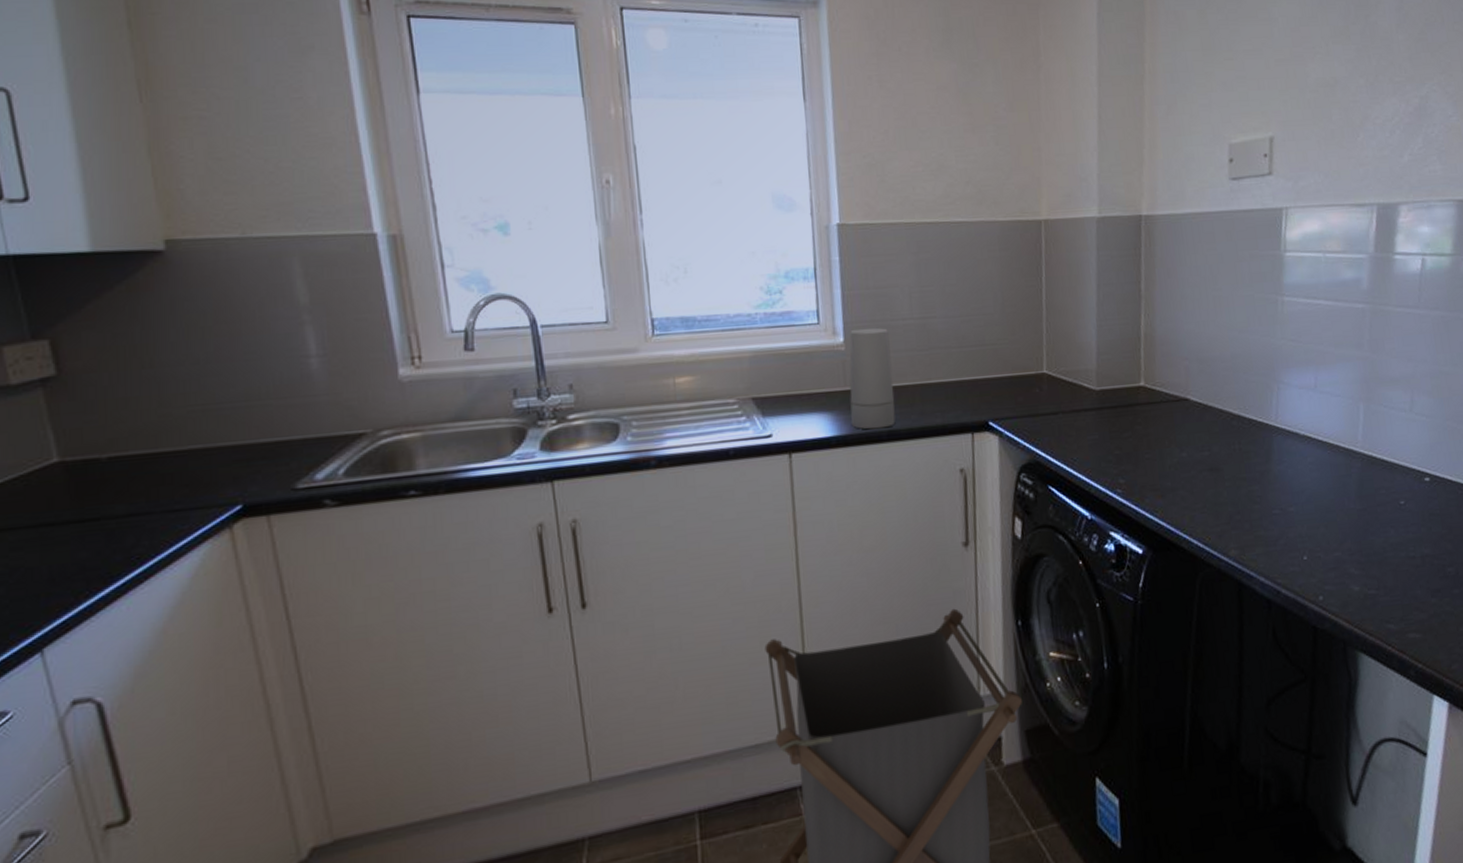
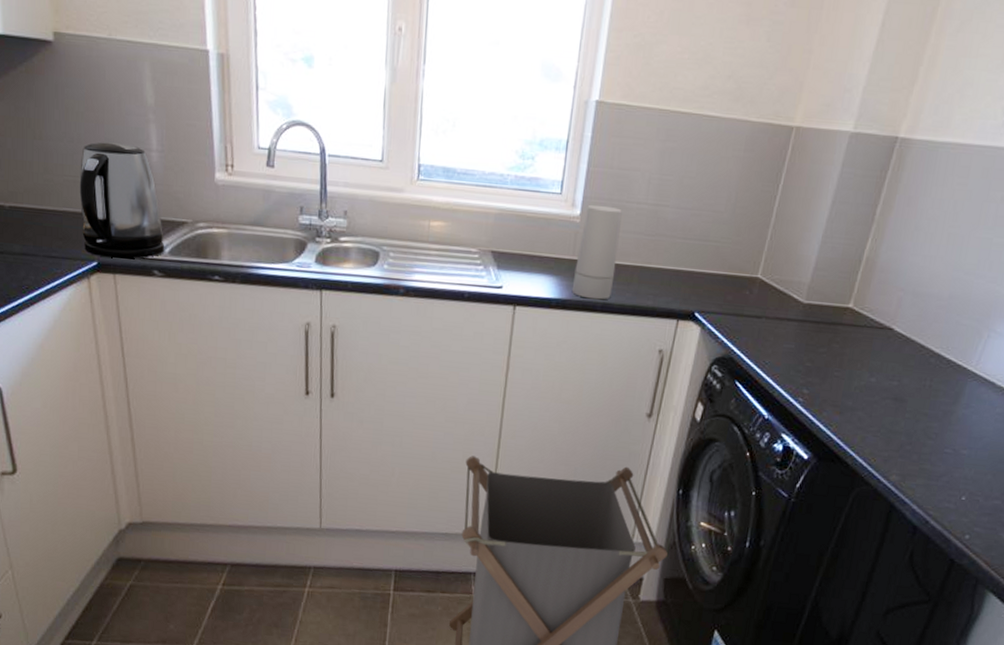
kettle: none [210,353,338,497] -> present [79,141,165,259]

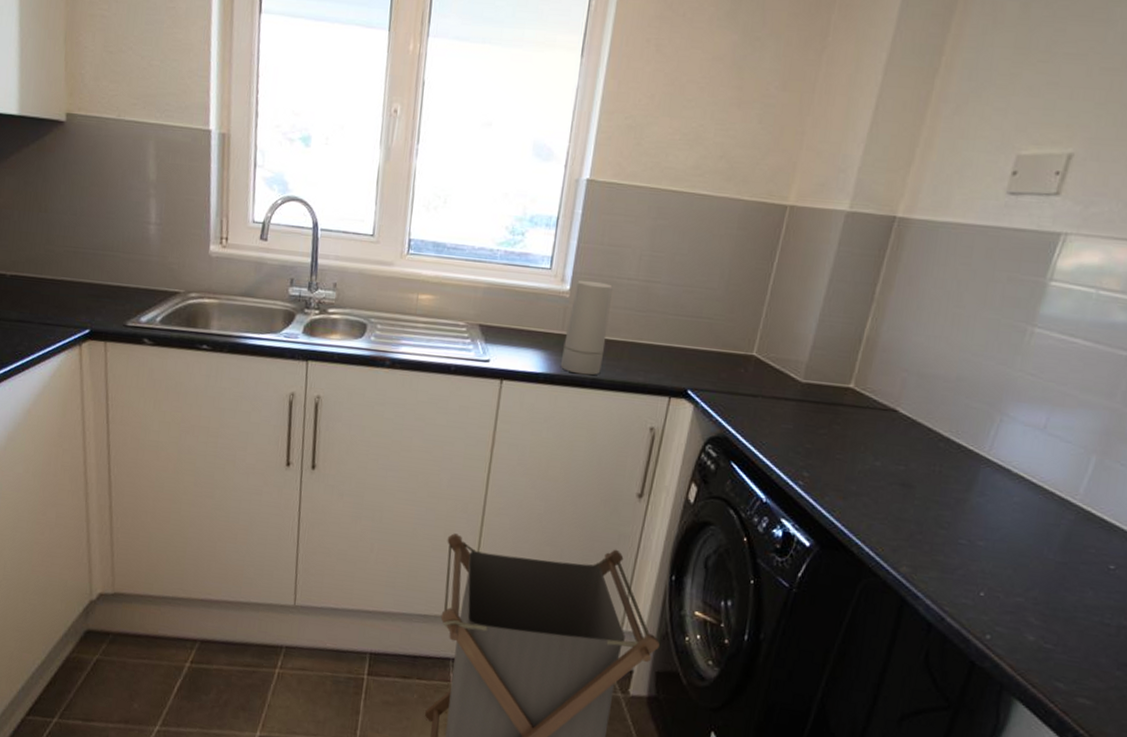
kettle: present [79,141,165,259] -> none [77,214,157,327]

